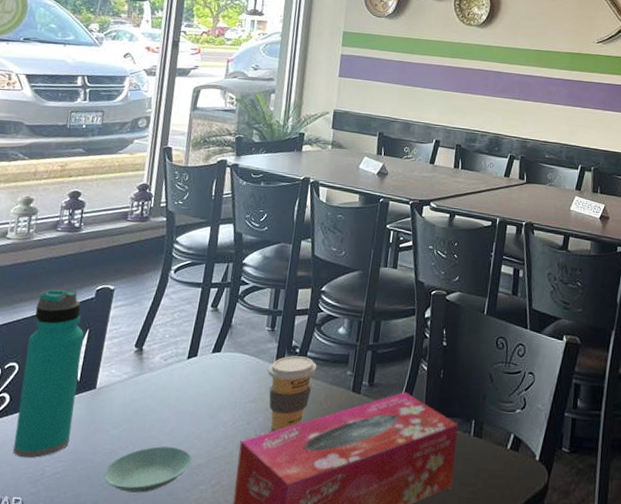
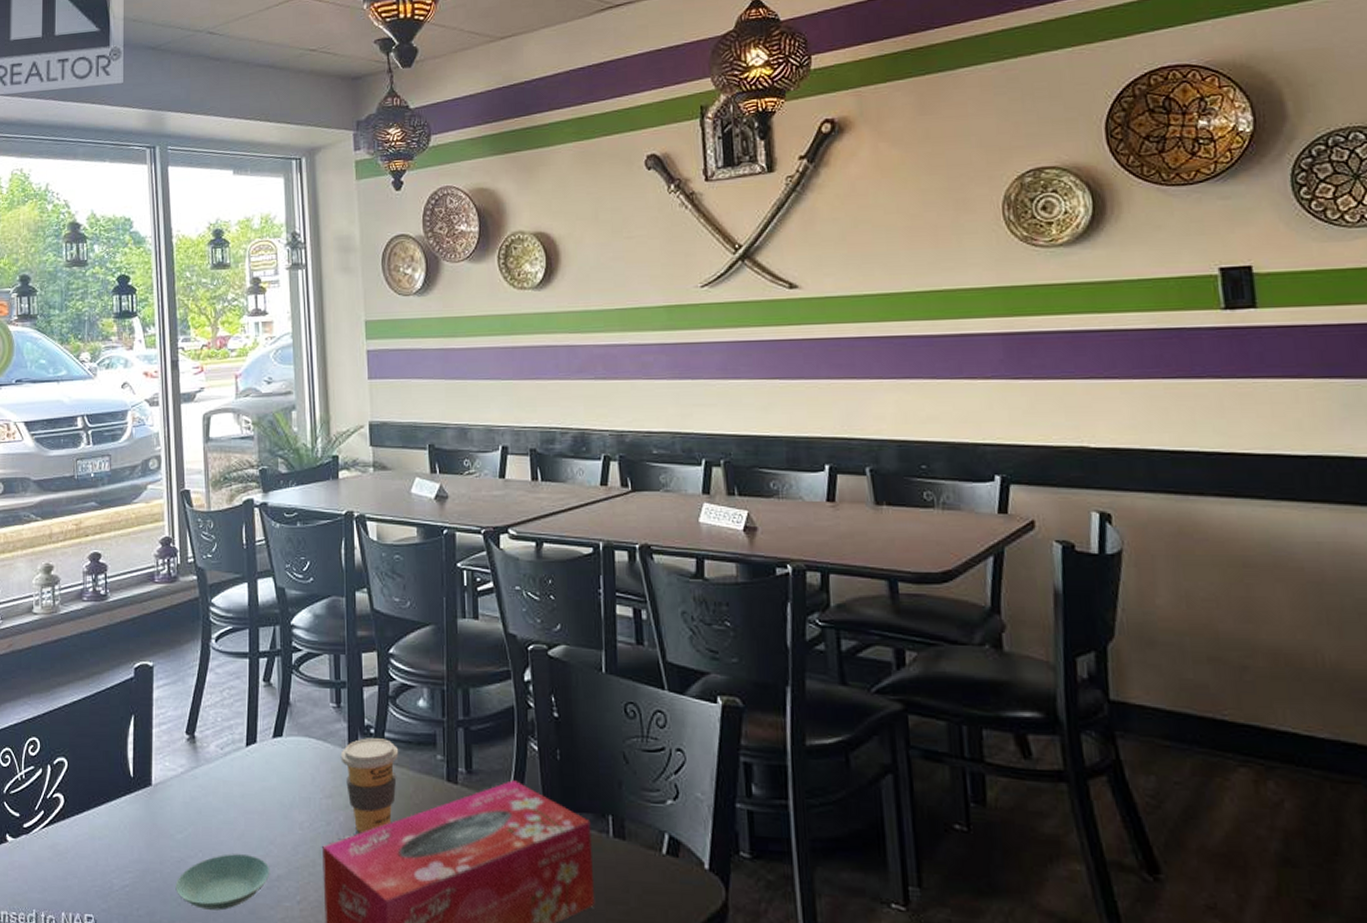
water bottle: present [13,289,84,459] -> none [73,670,134,869]

